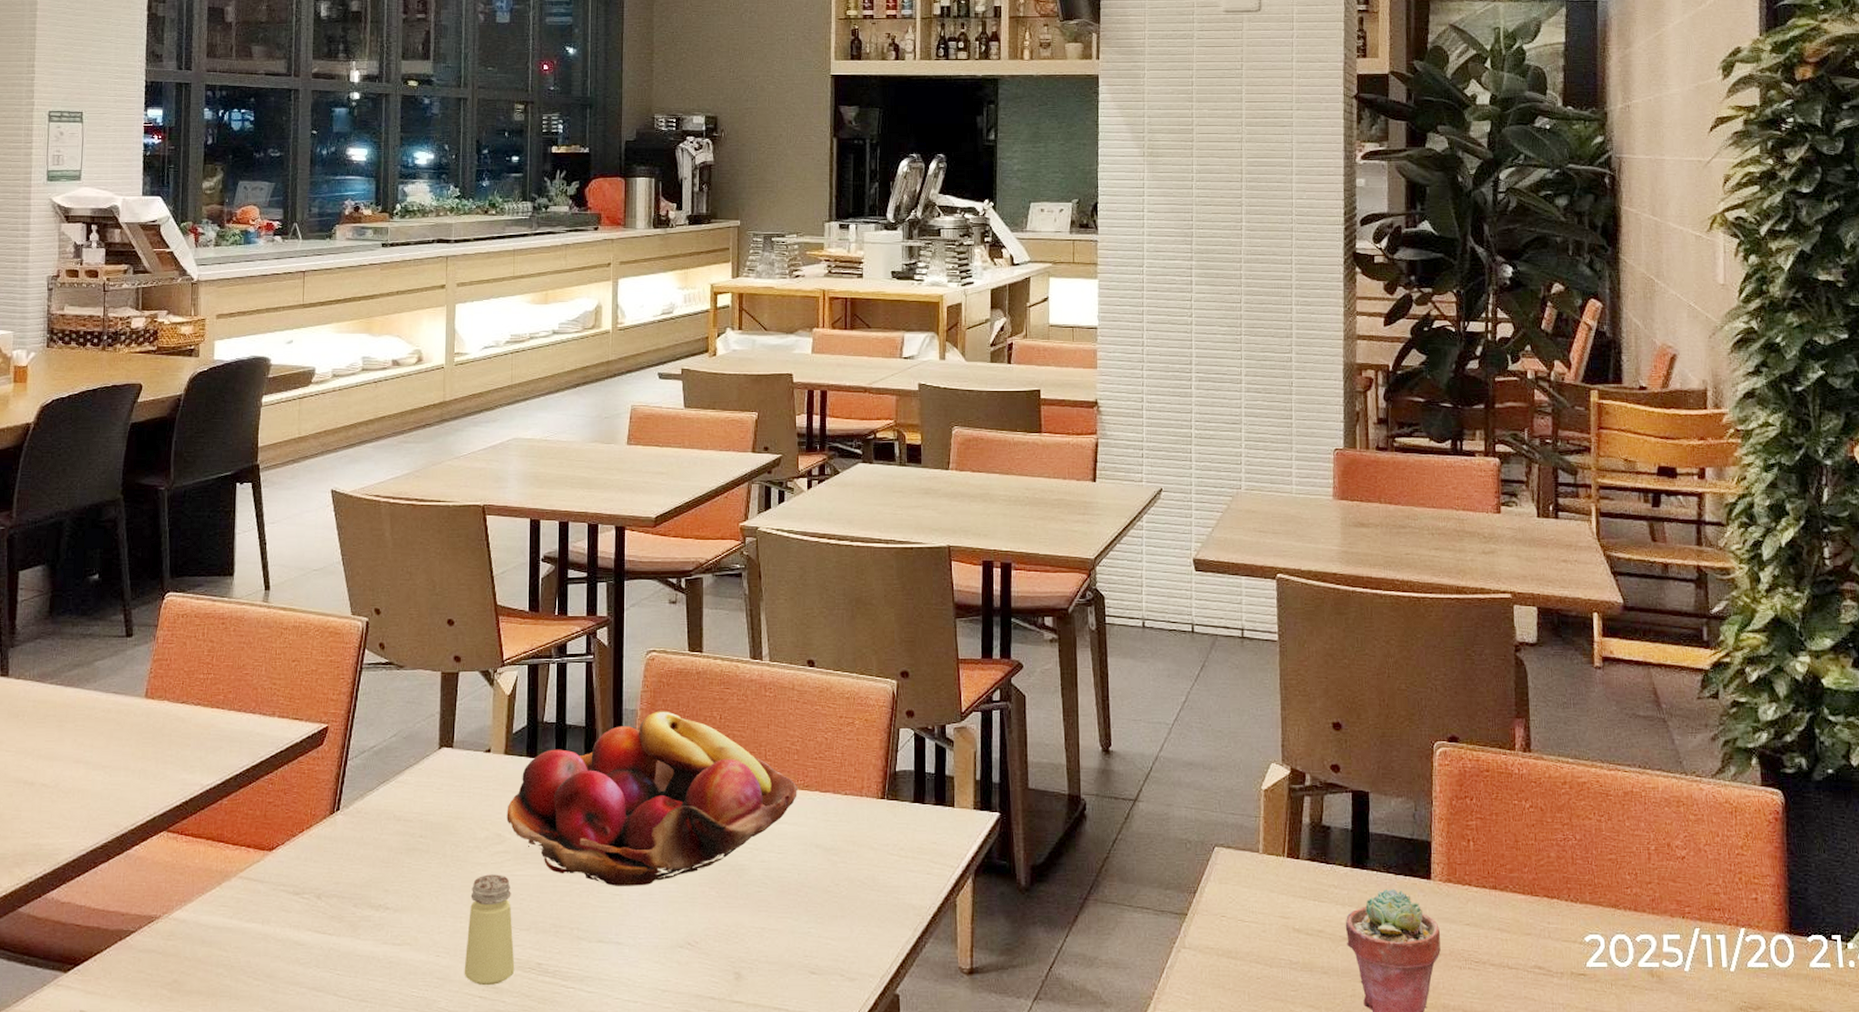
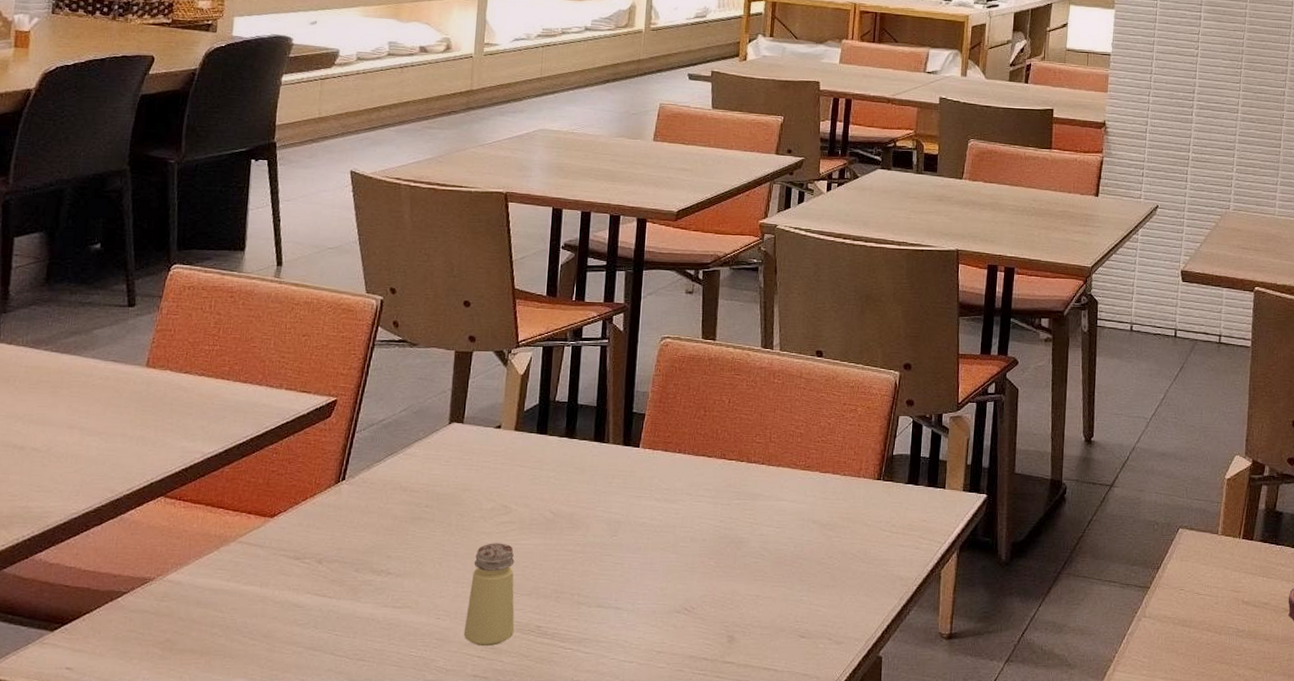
fruit basket: present [506,711,799,886] -> none [513,394,800,556]

